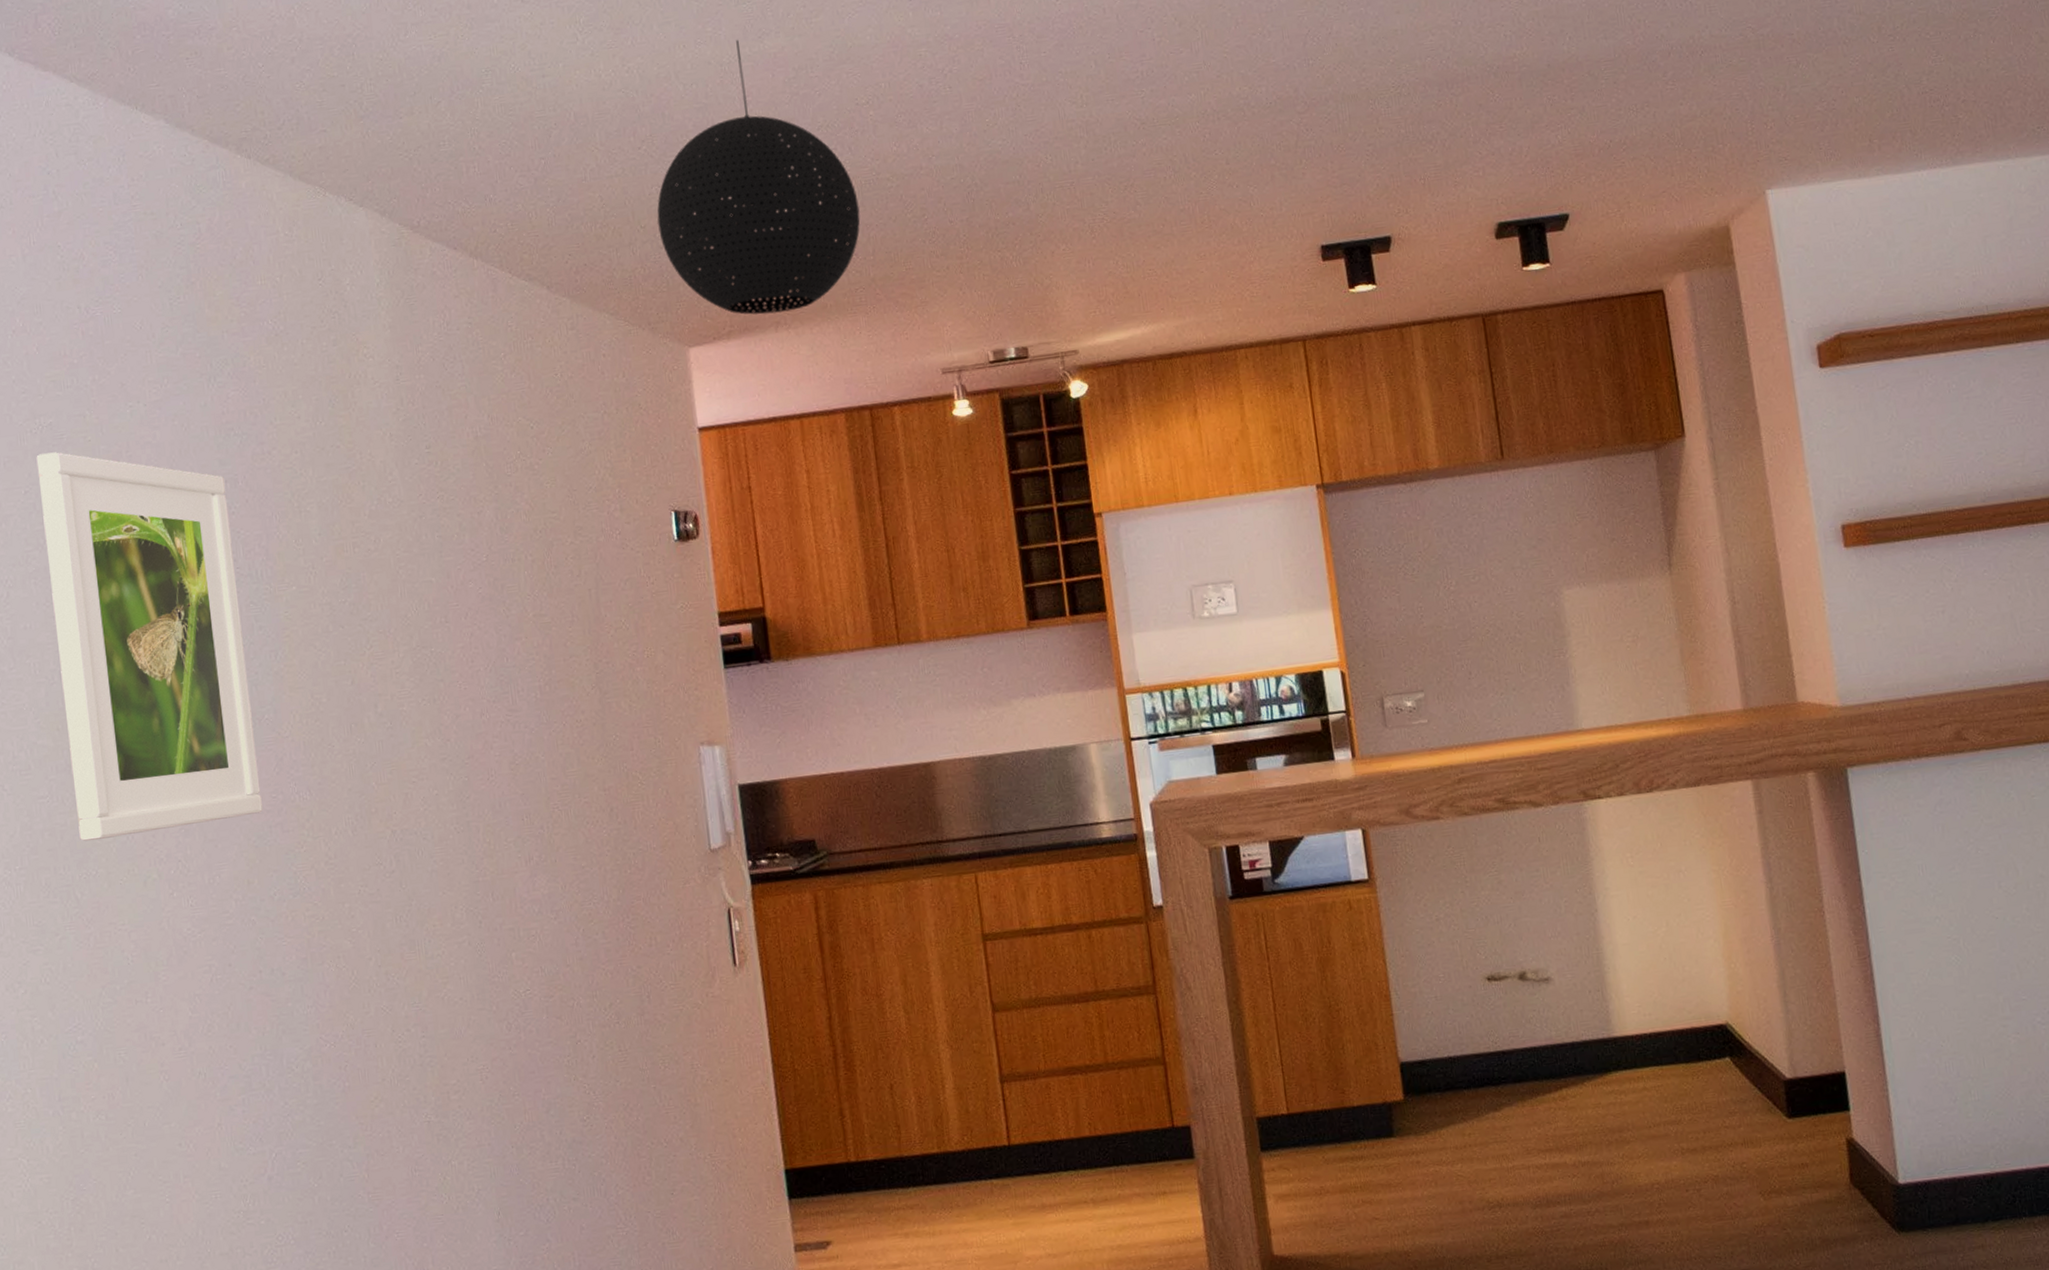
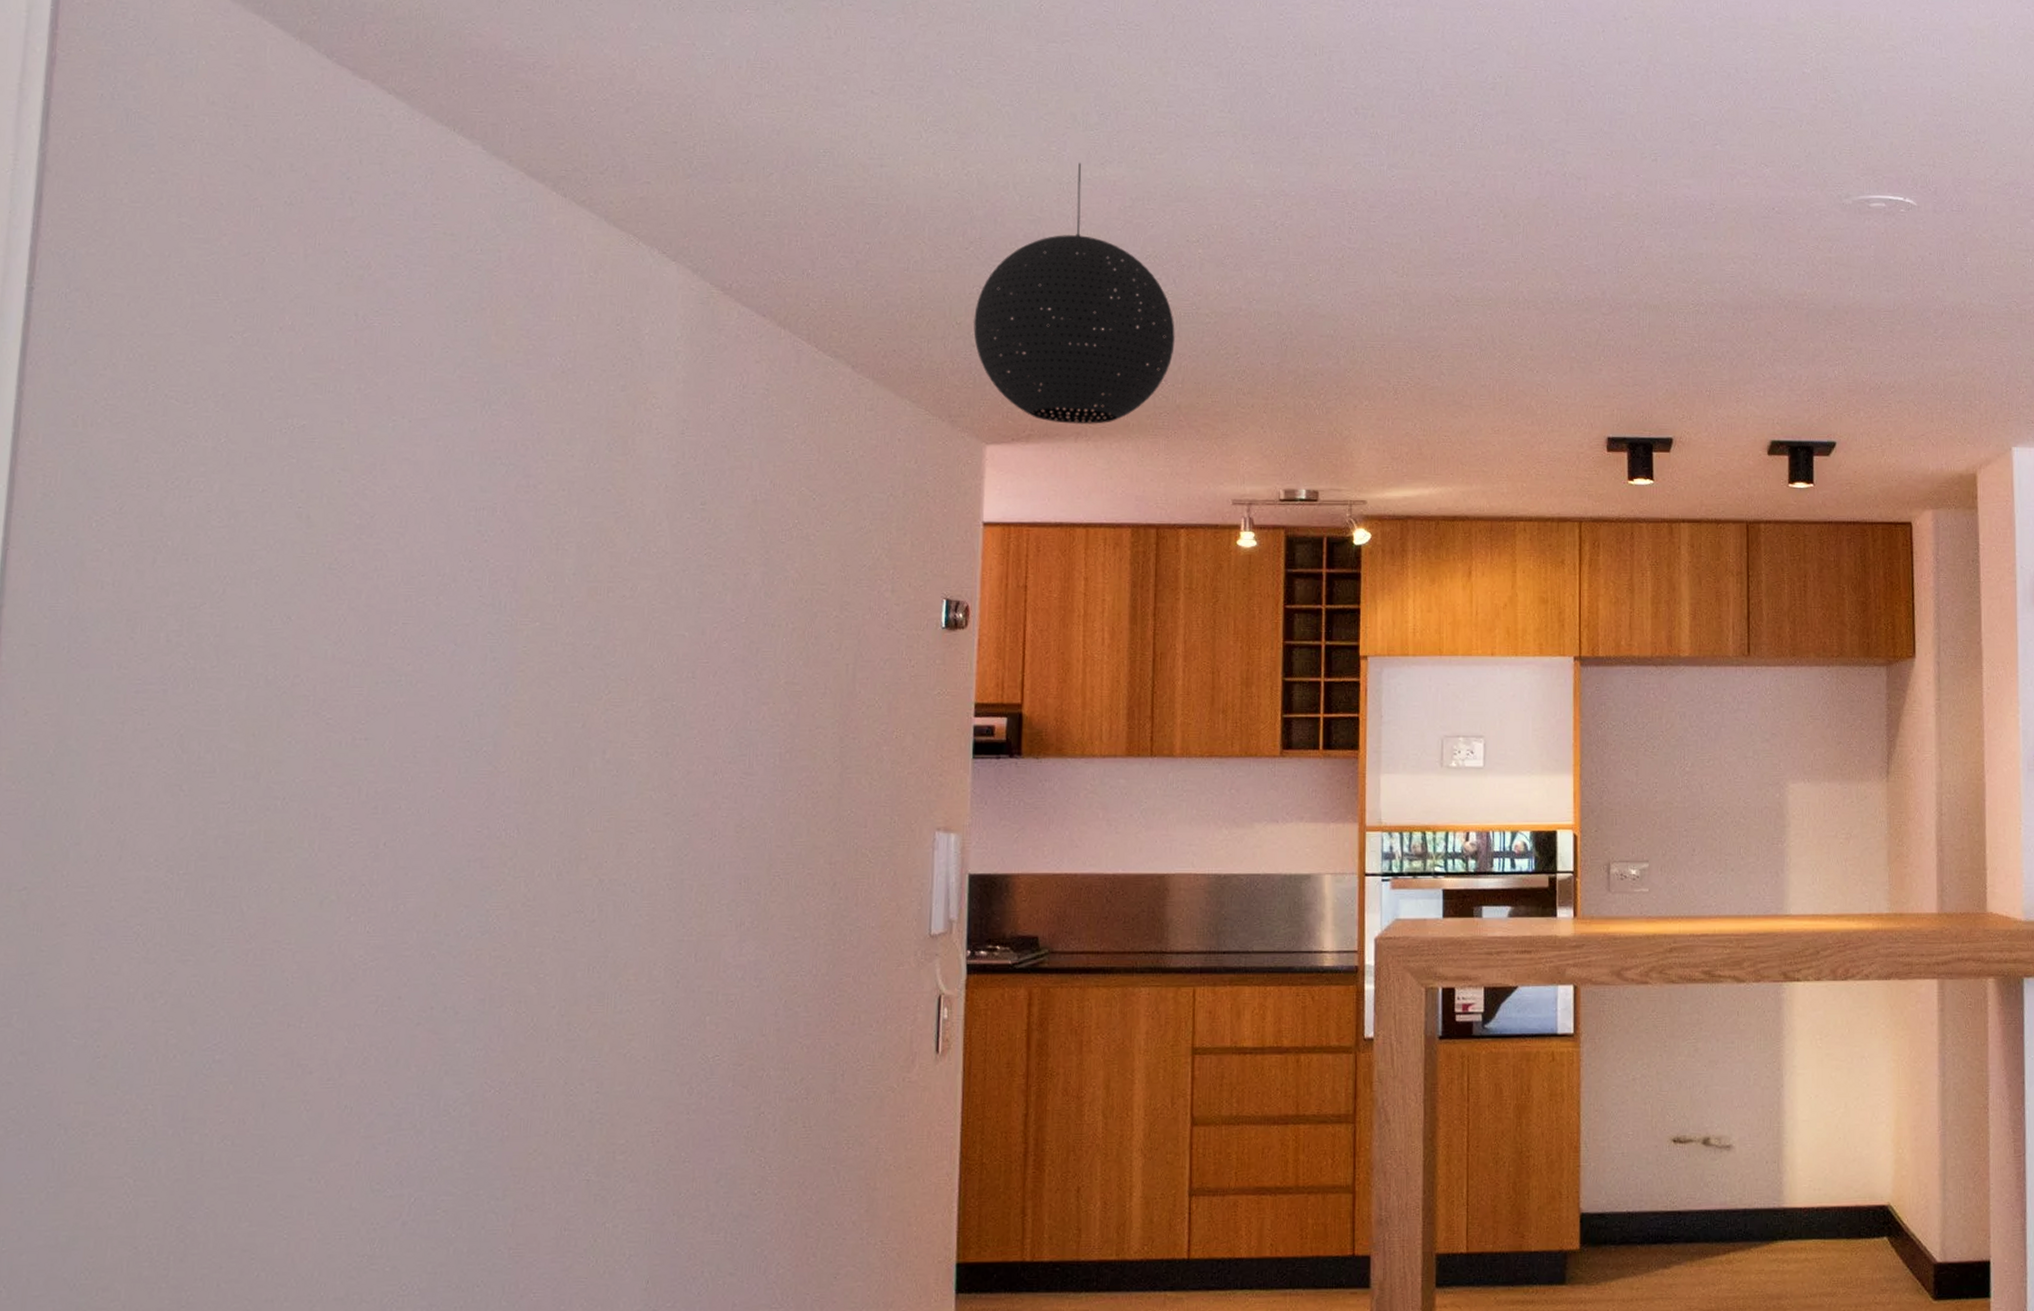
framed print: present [36,452,263,841] -> none [257,454,482,853]

